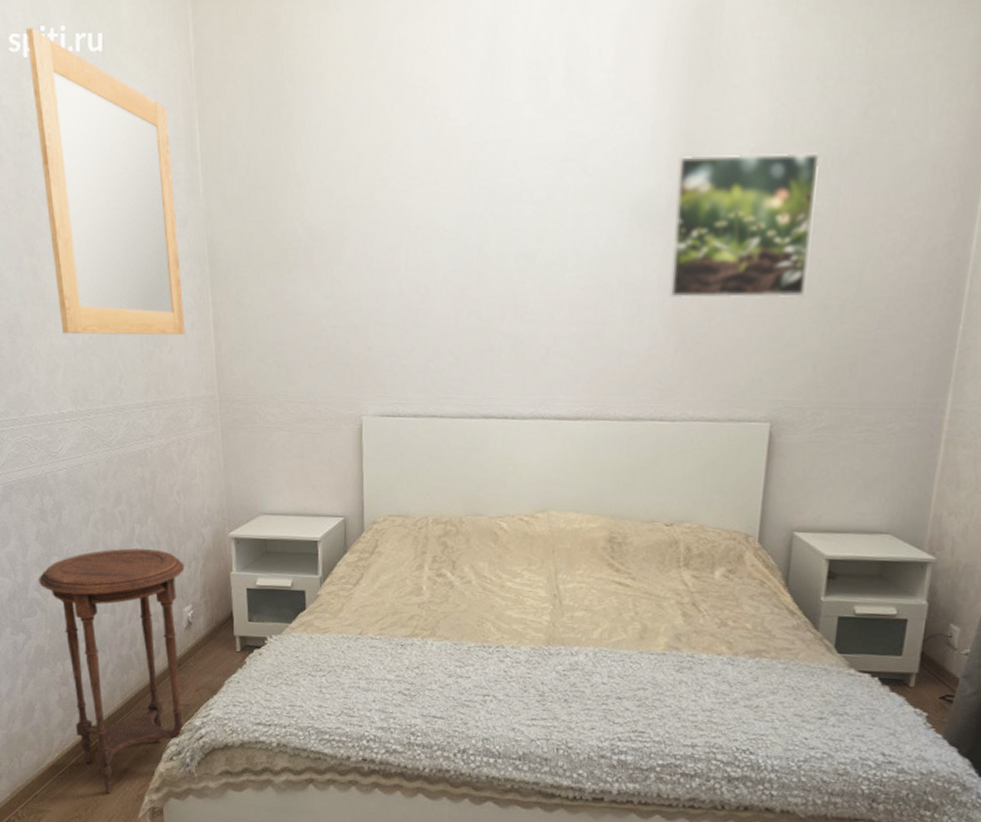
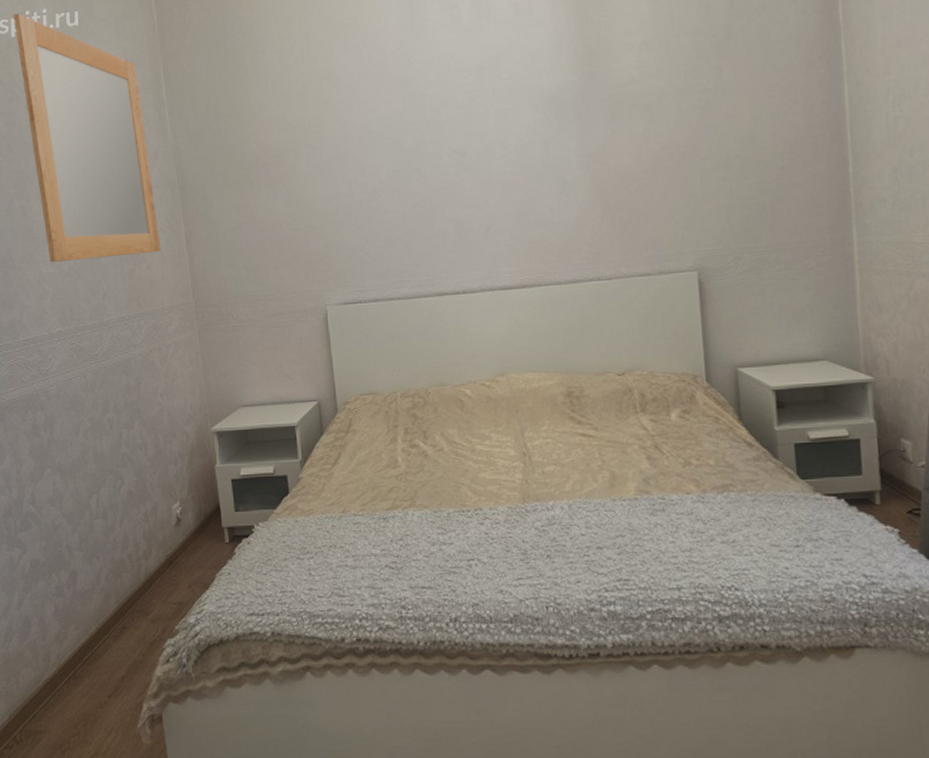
side table: present [39,548,185,794] -> none [33,452,179,706]
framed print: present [669,152,821,299] -> none [579,40,707,173]

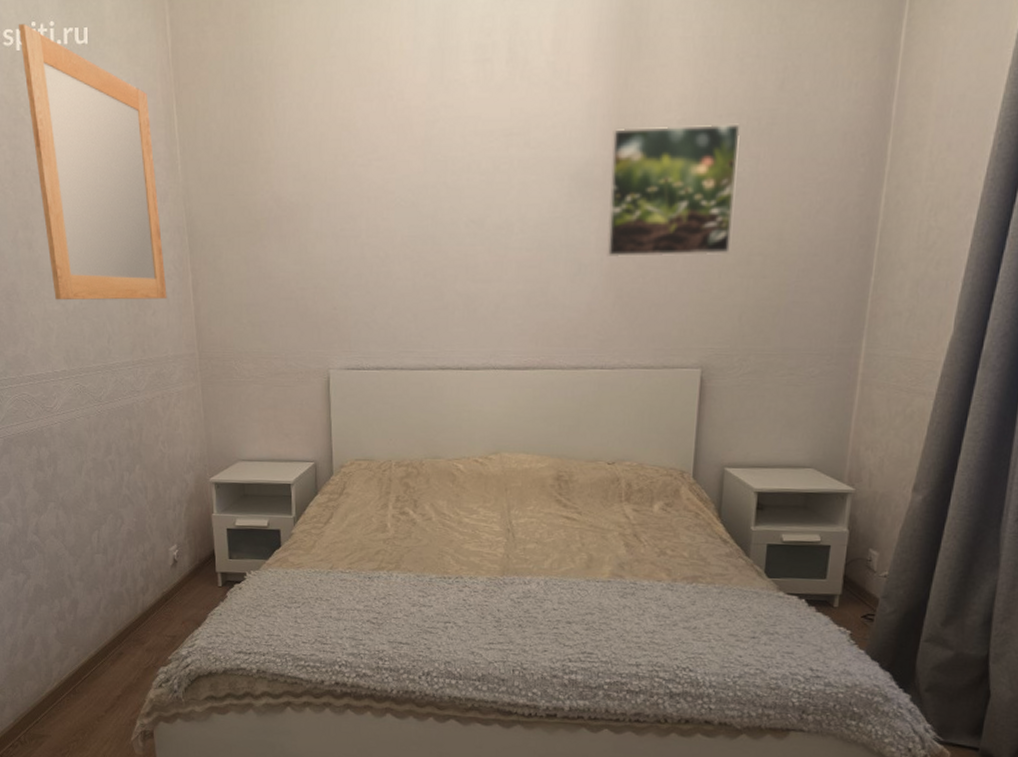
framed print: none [579,40,707,173] -> present [607,123,742,258]

